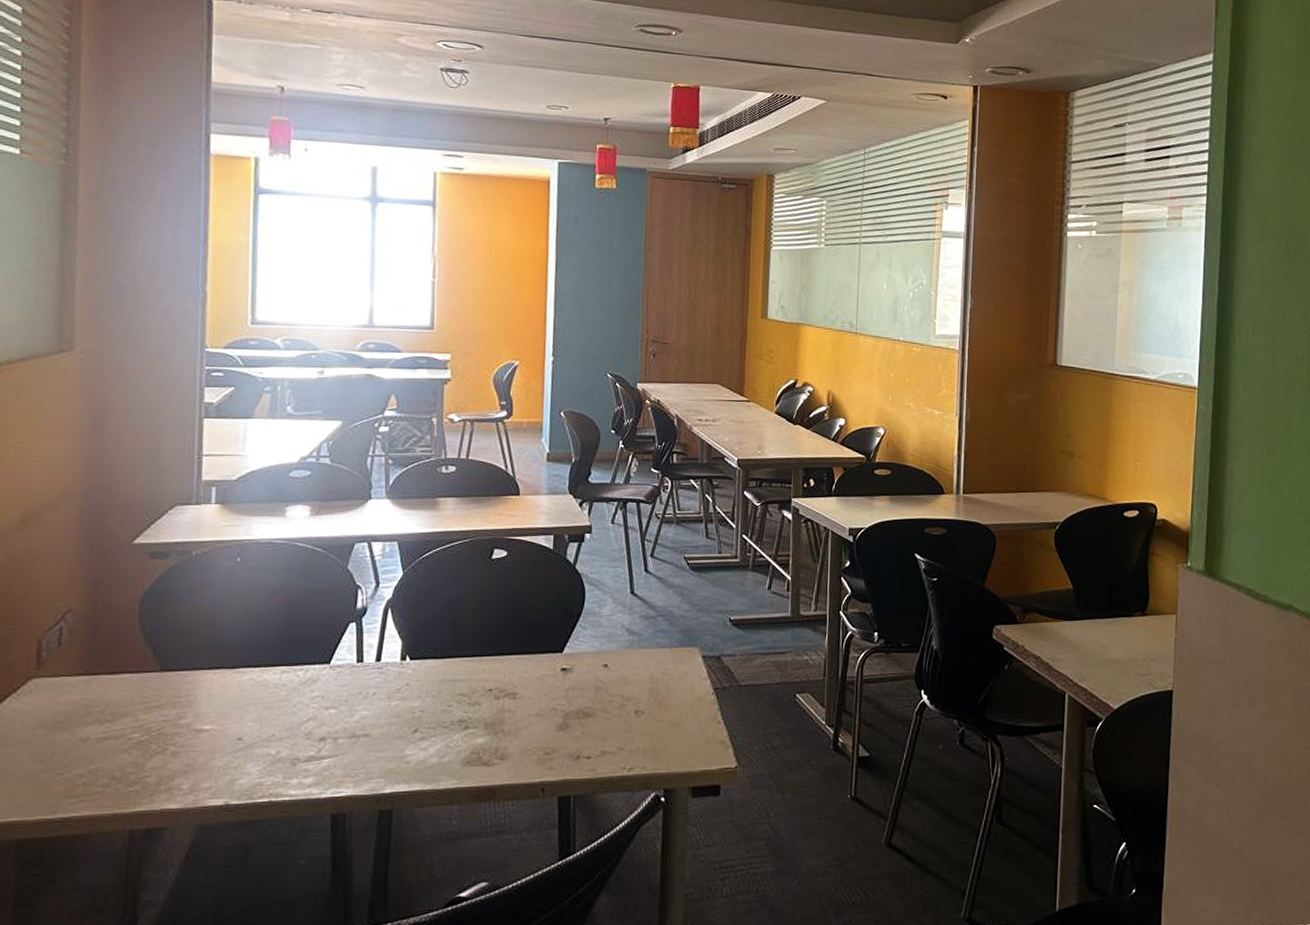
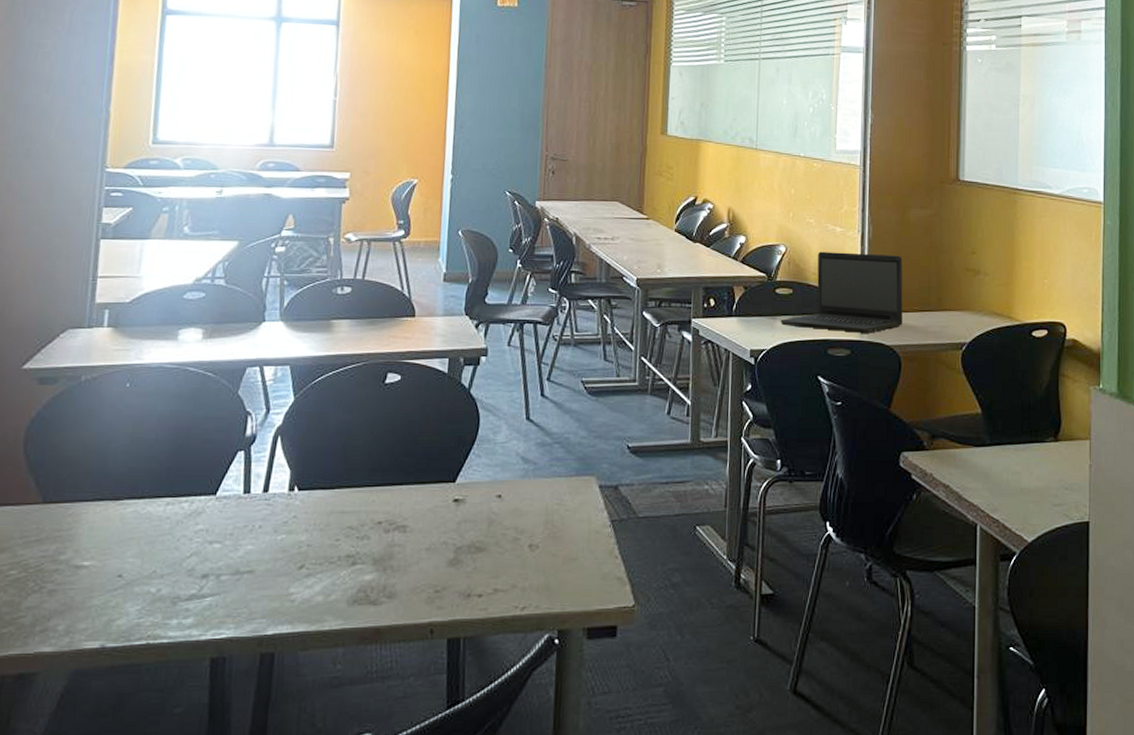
laptop: none [878,434,999,513] -> present [780,251,903,333]

